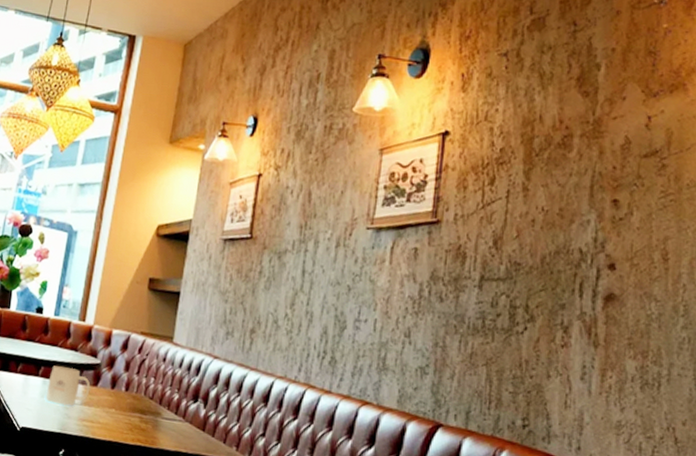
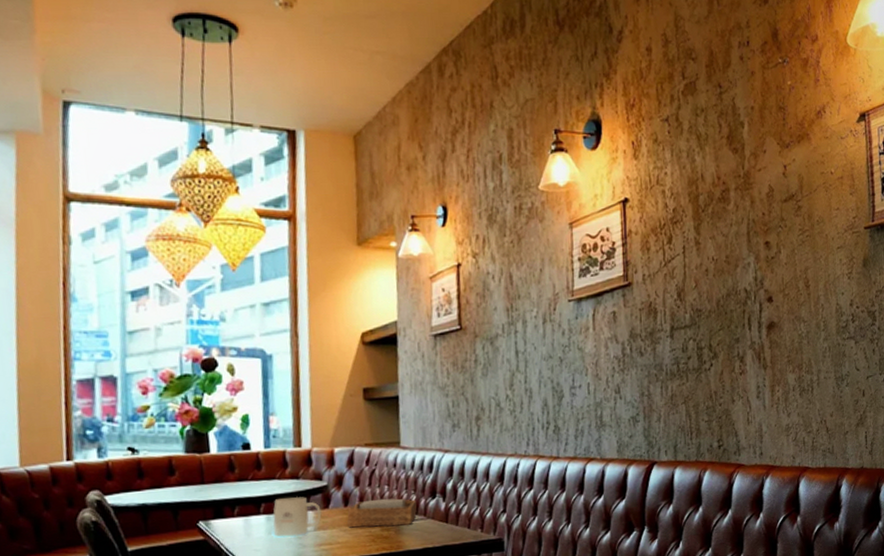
napkin holder: none [111,387,178,424] -> present [347,498,417,528]

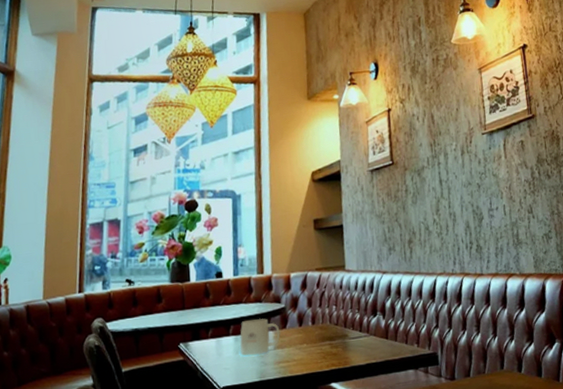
napkin holder: present [347,498,417,528] -> none [301,317,361,346]

